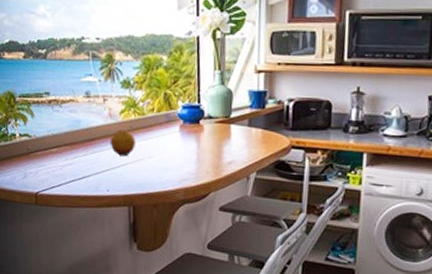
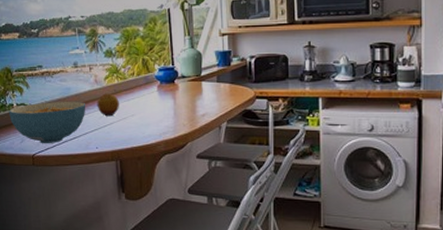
cereal bowl: none [10,135,98,182] -> present [8,102,86,144]

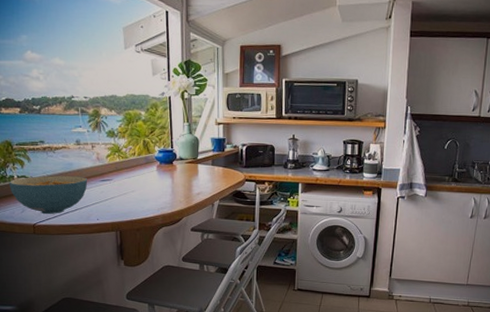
fruit: present [97,93,119,117] -> none [98,170,120,192]

